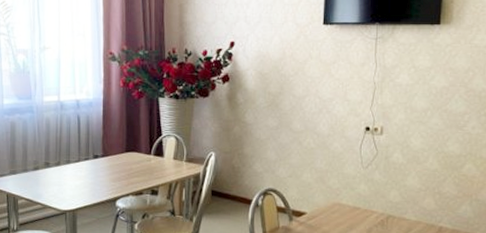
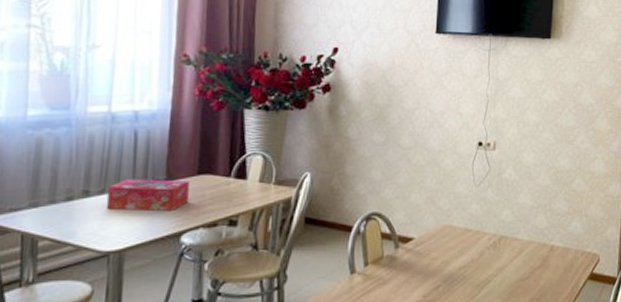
tissue box: none [61,154,120,181] -> present [106,179,190,212]

